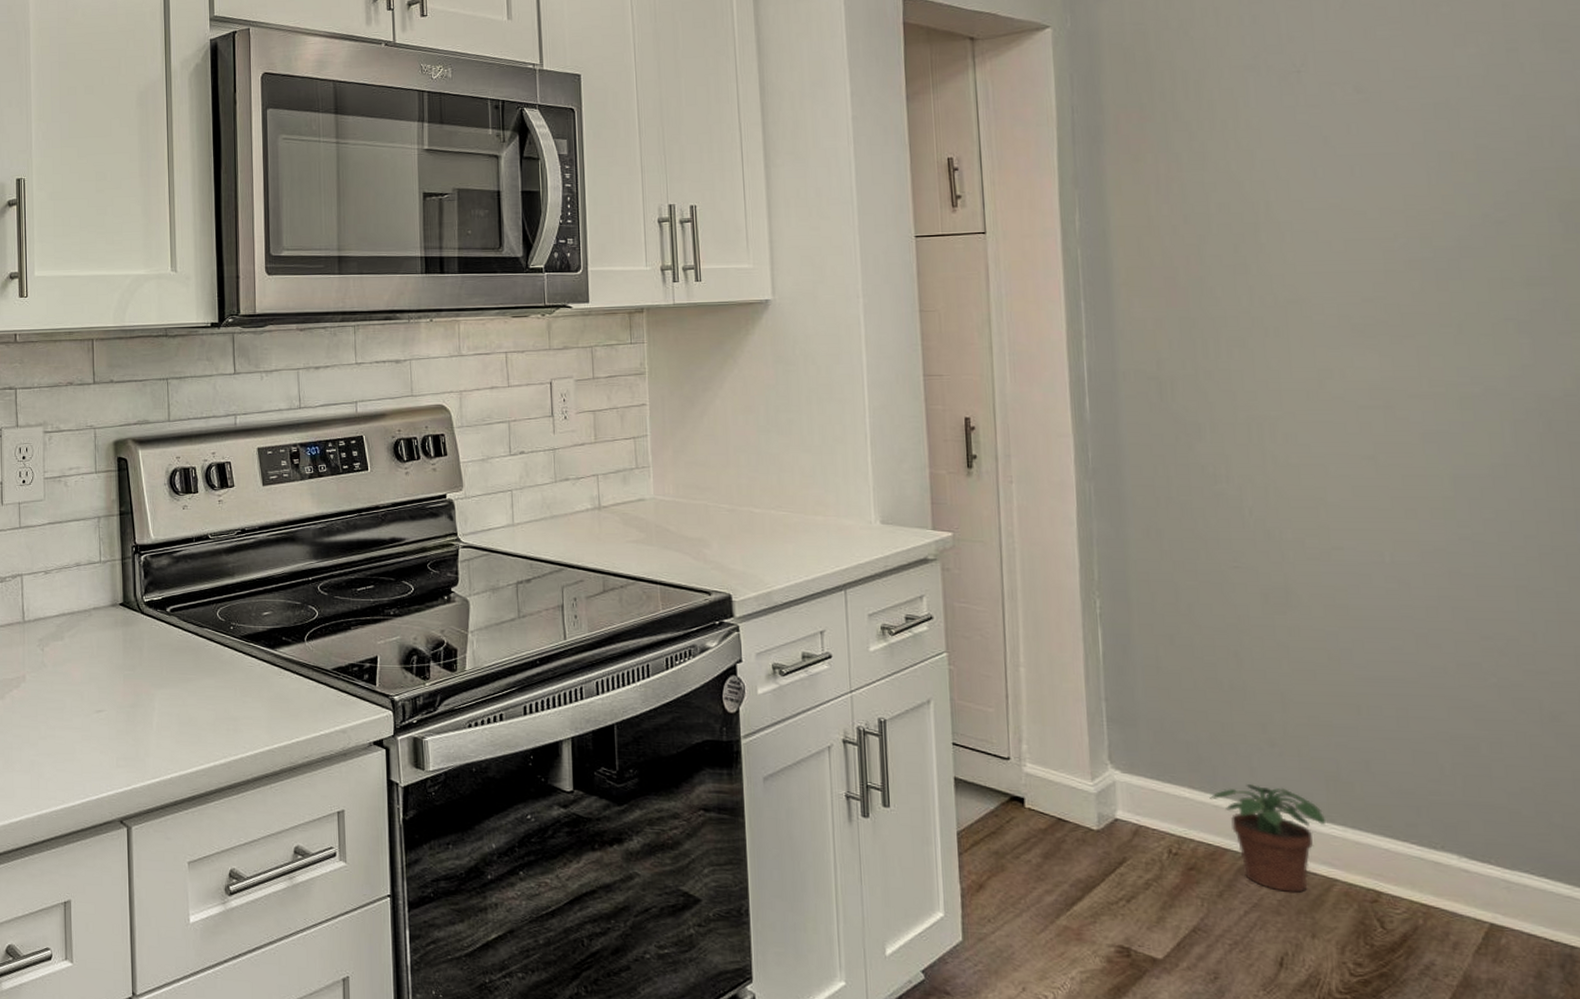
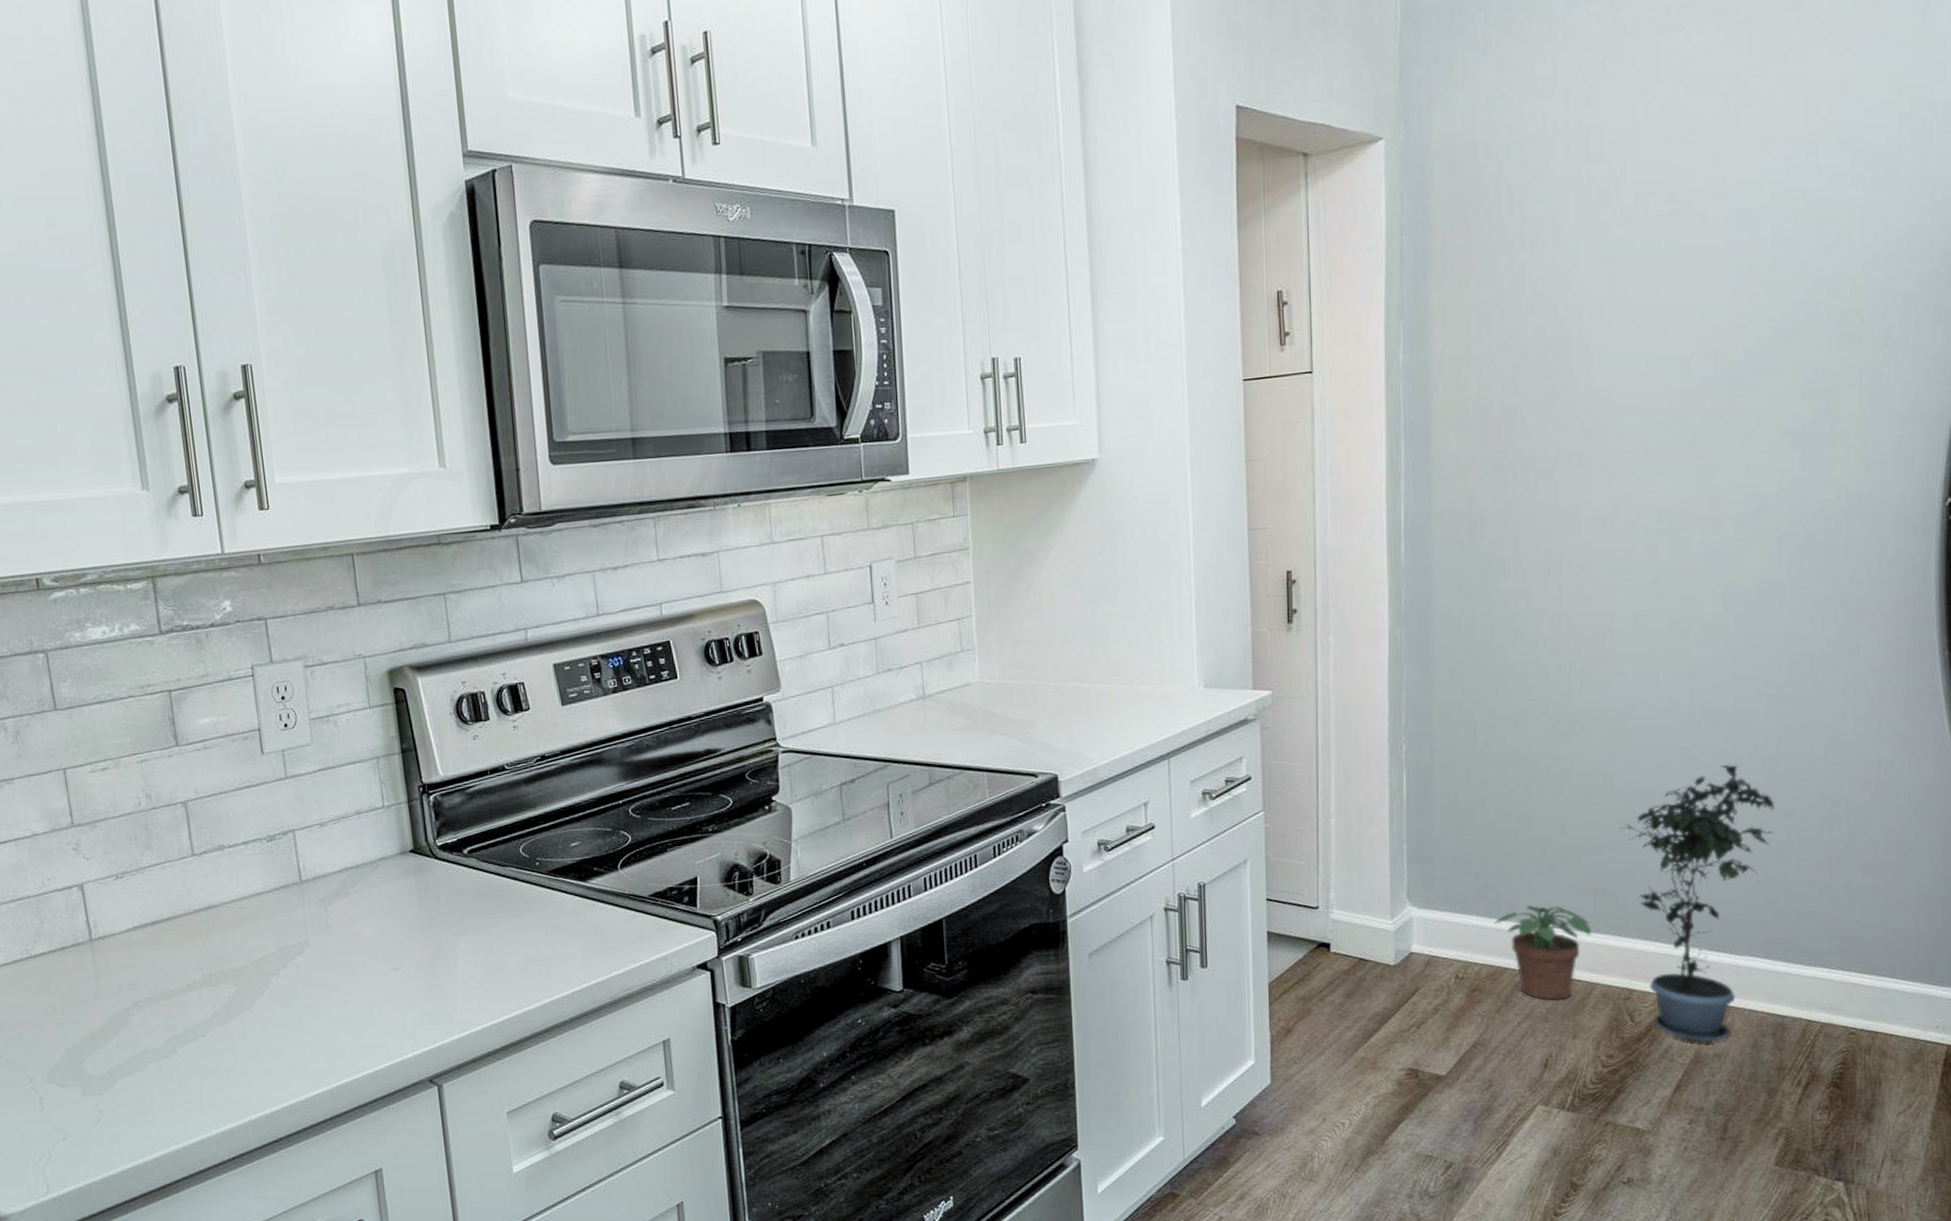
potted plant: none [1351,657,1540,965] -> present [1620,764,1775,1043]

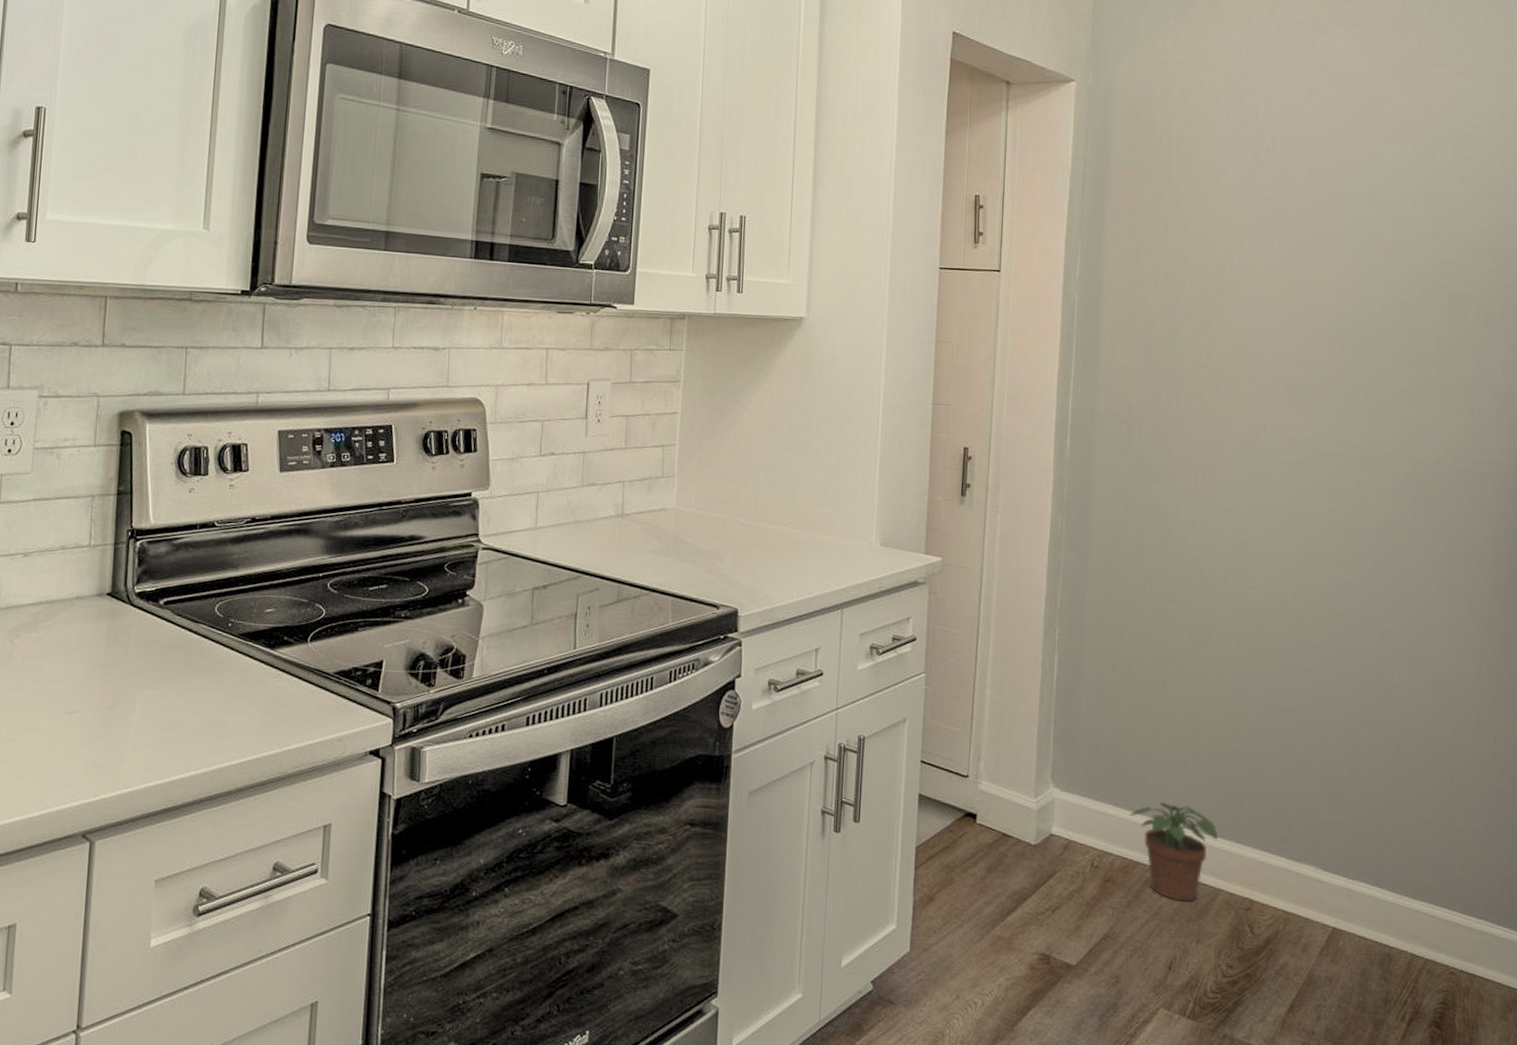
potted plant: present [1620,764,1775,1043] -> none [1248,690,1387,964]

